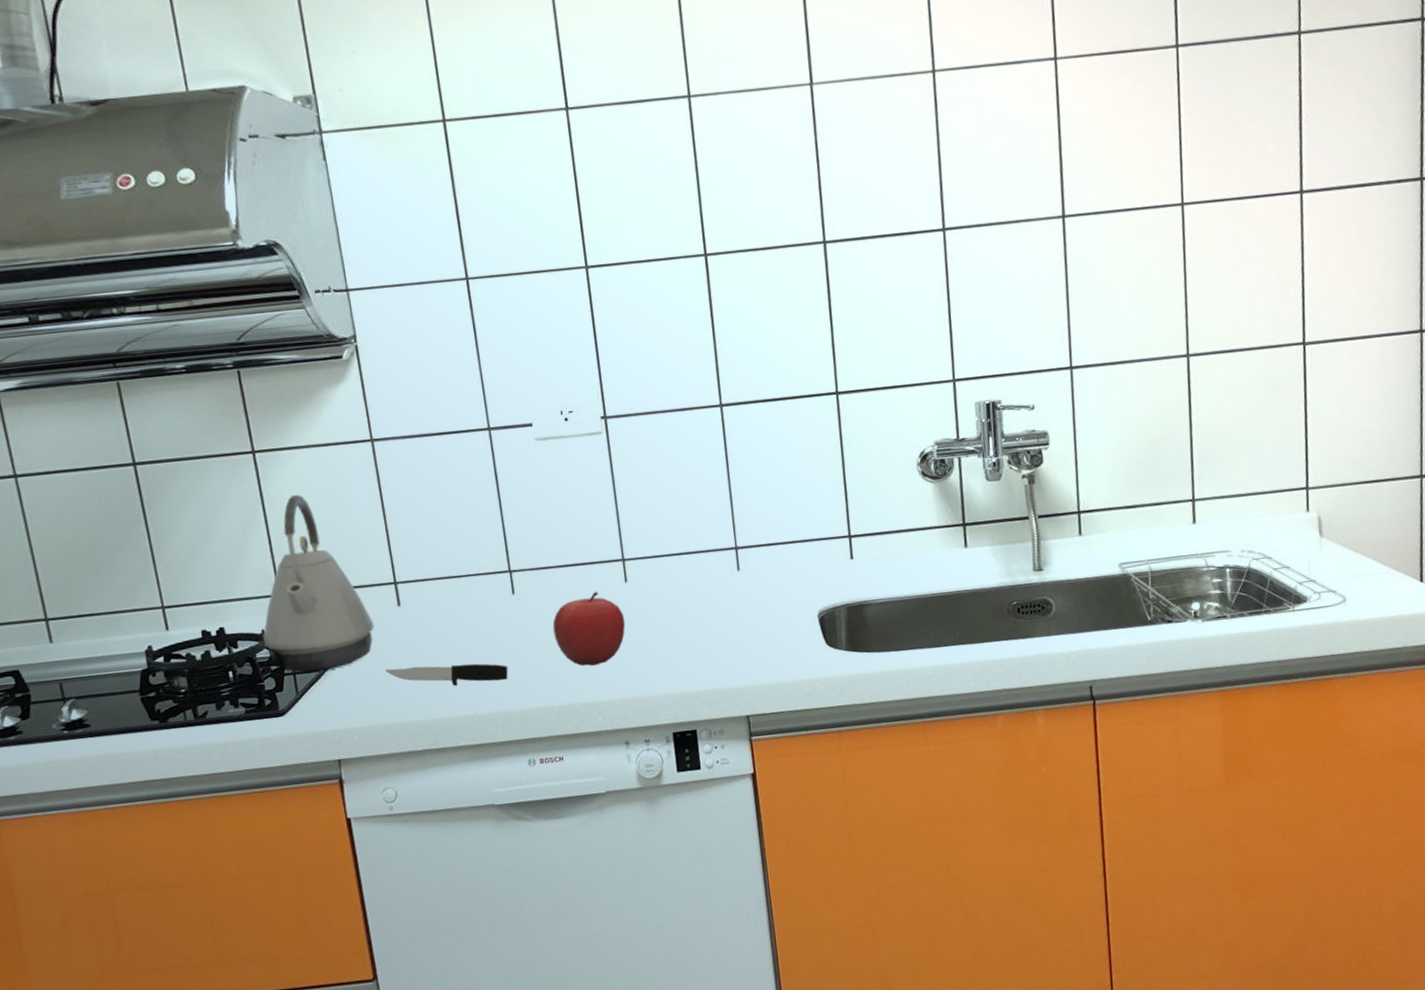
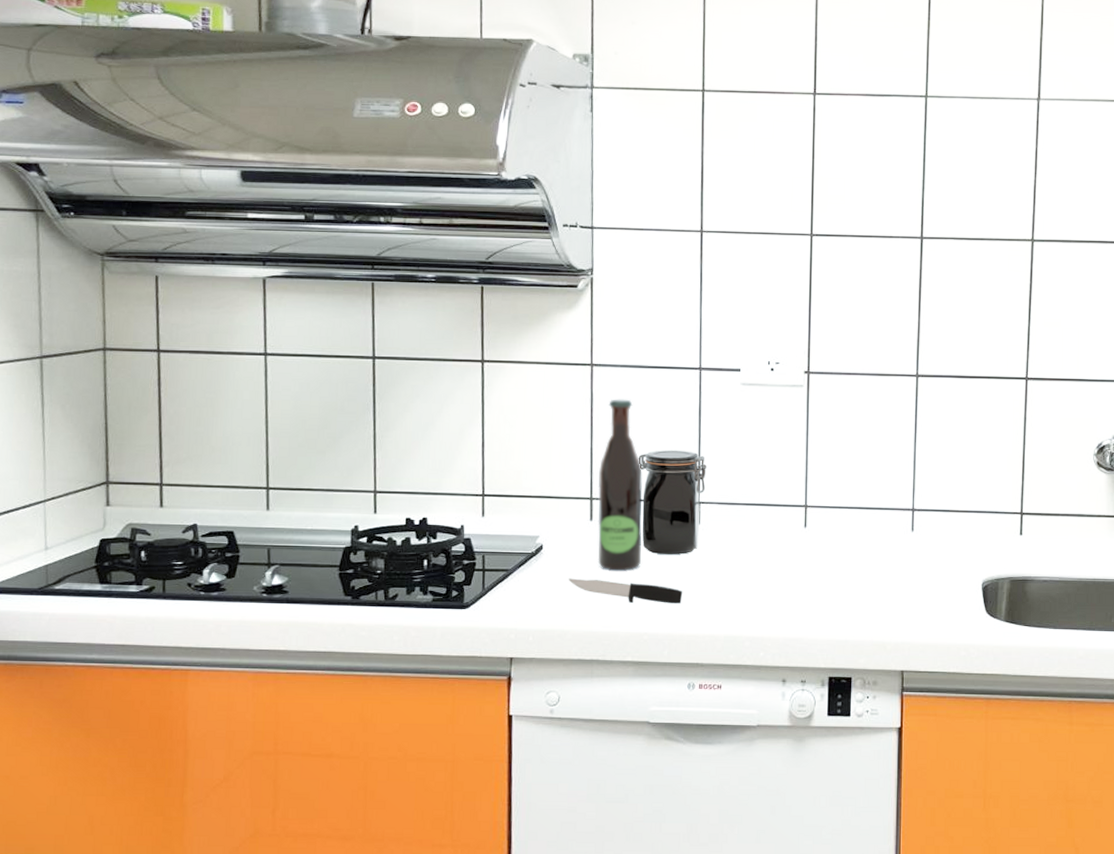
kettle: present [263,494,375,673] -> none [461,404,565,571]
bottle: none [397,472,460,655] -> present [597,399,643,571]
jar: none [438,518,517,632] -> present [638,449,707,555]
fruit: present [552,591,626,666] -> none [730,532,799,602]

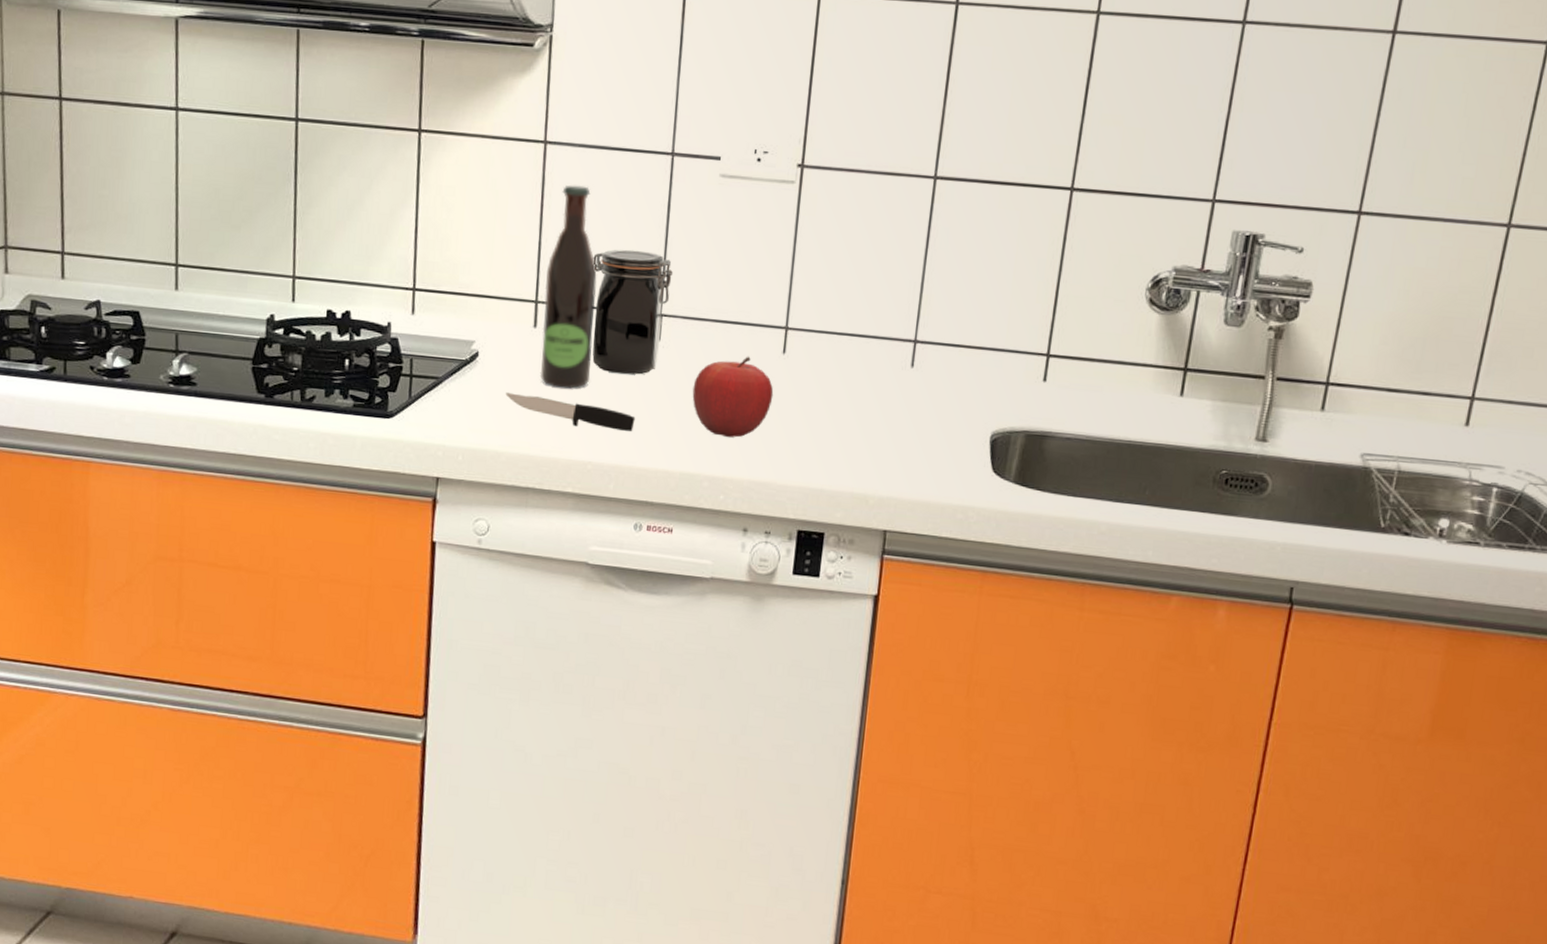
fruit: none [730,532,799,602] -> present [692,356,774,438]

